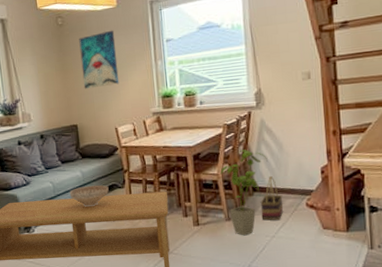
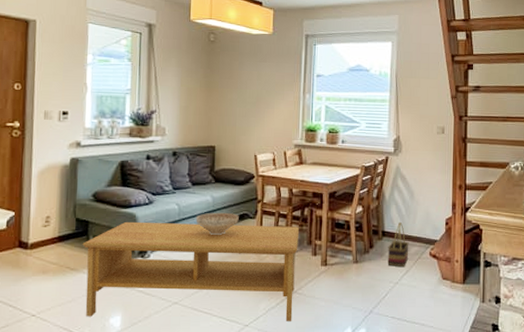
wall art: present [79,30,120,89] -> none [227,55,267,111]
house plant: present [220,149,268,236] -> none [353,193,399,280]

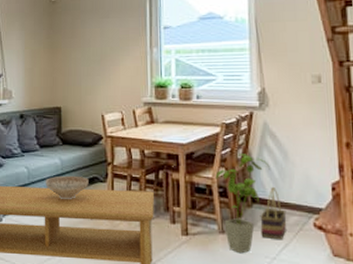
house plant: none [353,193,399,280] -> present [215,154,270,254]

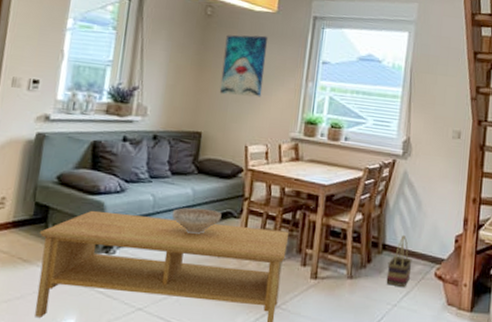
wall art: none [71,11,110,71] -> present [219,35,268,97]
house plant: present [215,154,270,254] -> none [351,200,404,300]

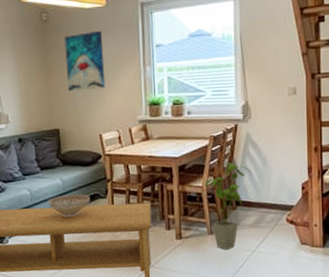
house plant: none [351,200,404,300] -> present [205,163,252,250]
basket: present [386,234,413,288] -> none [243,189,265,236]

